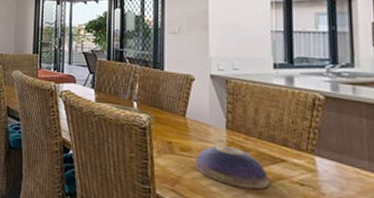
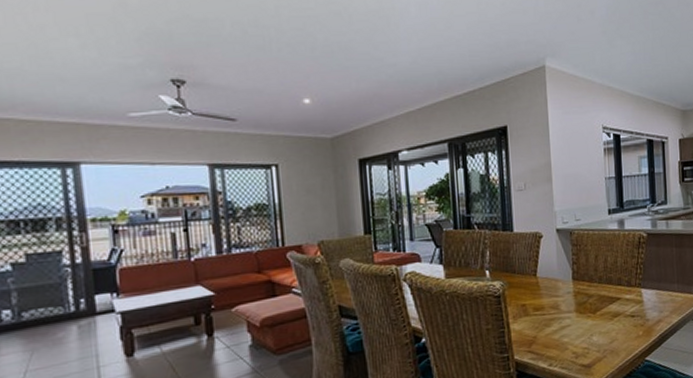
decorative bowl: present [195,145,270,190] -> none [547,296,610,333]

